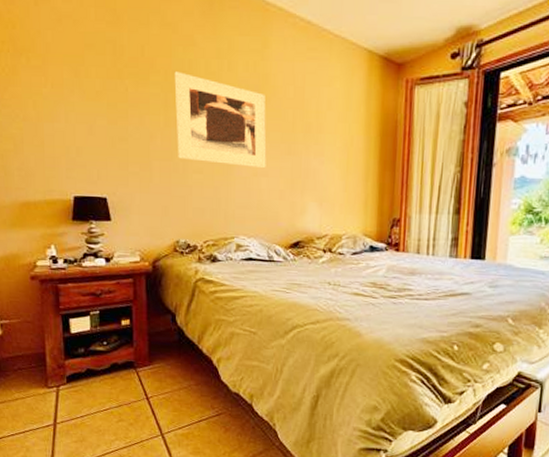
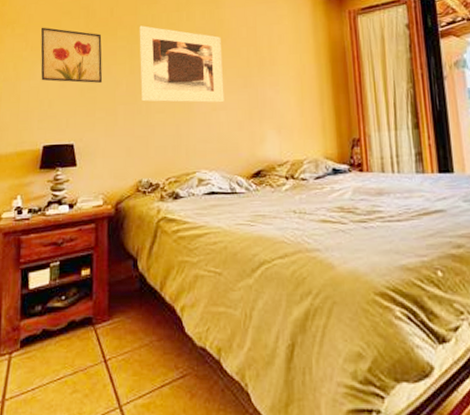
wall art: none [60,60,135,133] -> present [40,27,103,83]

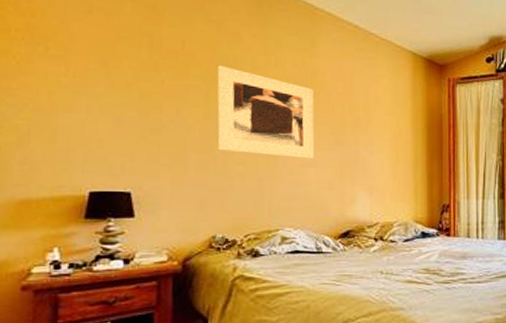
wall art: present [40,27,103,83] -> none [86,50,170,125]

